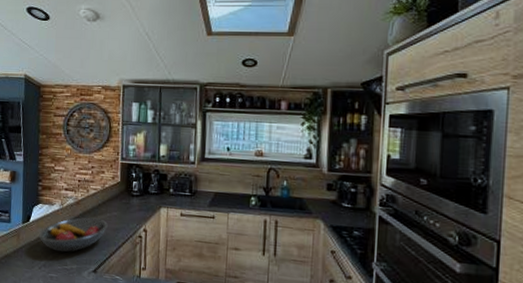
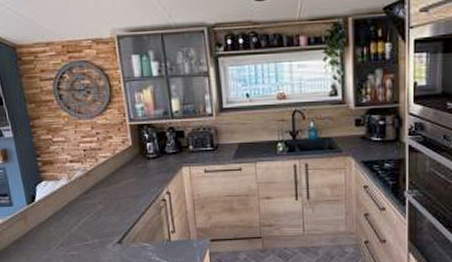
fruit bowl: present [38,217,108,253] -> none [48,187,126,228]

